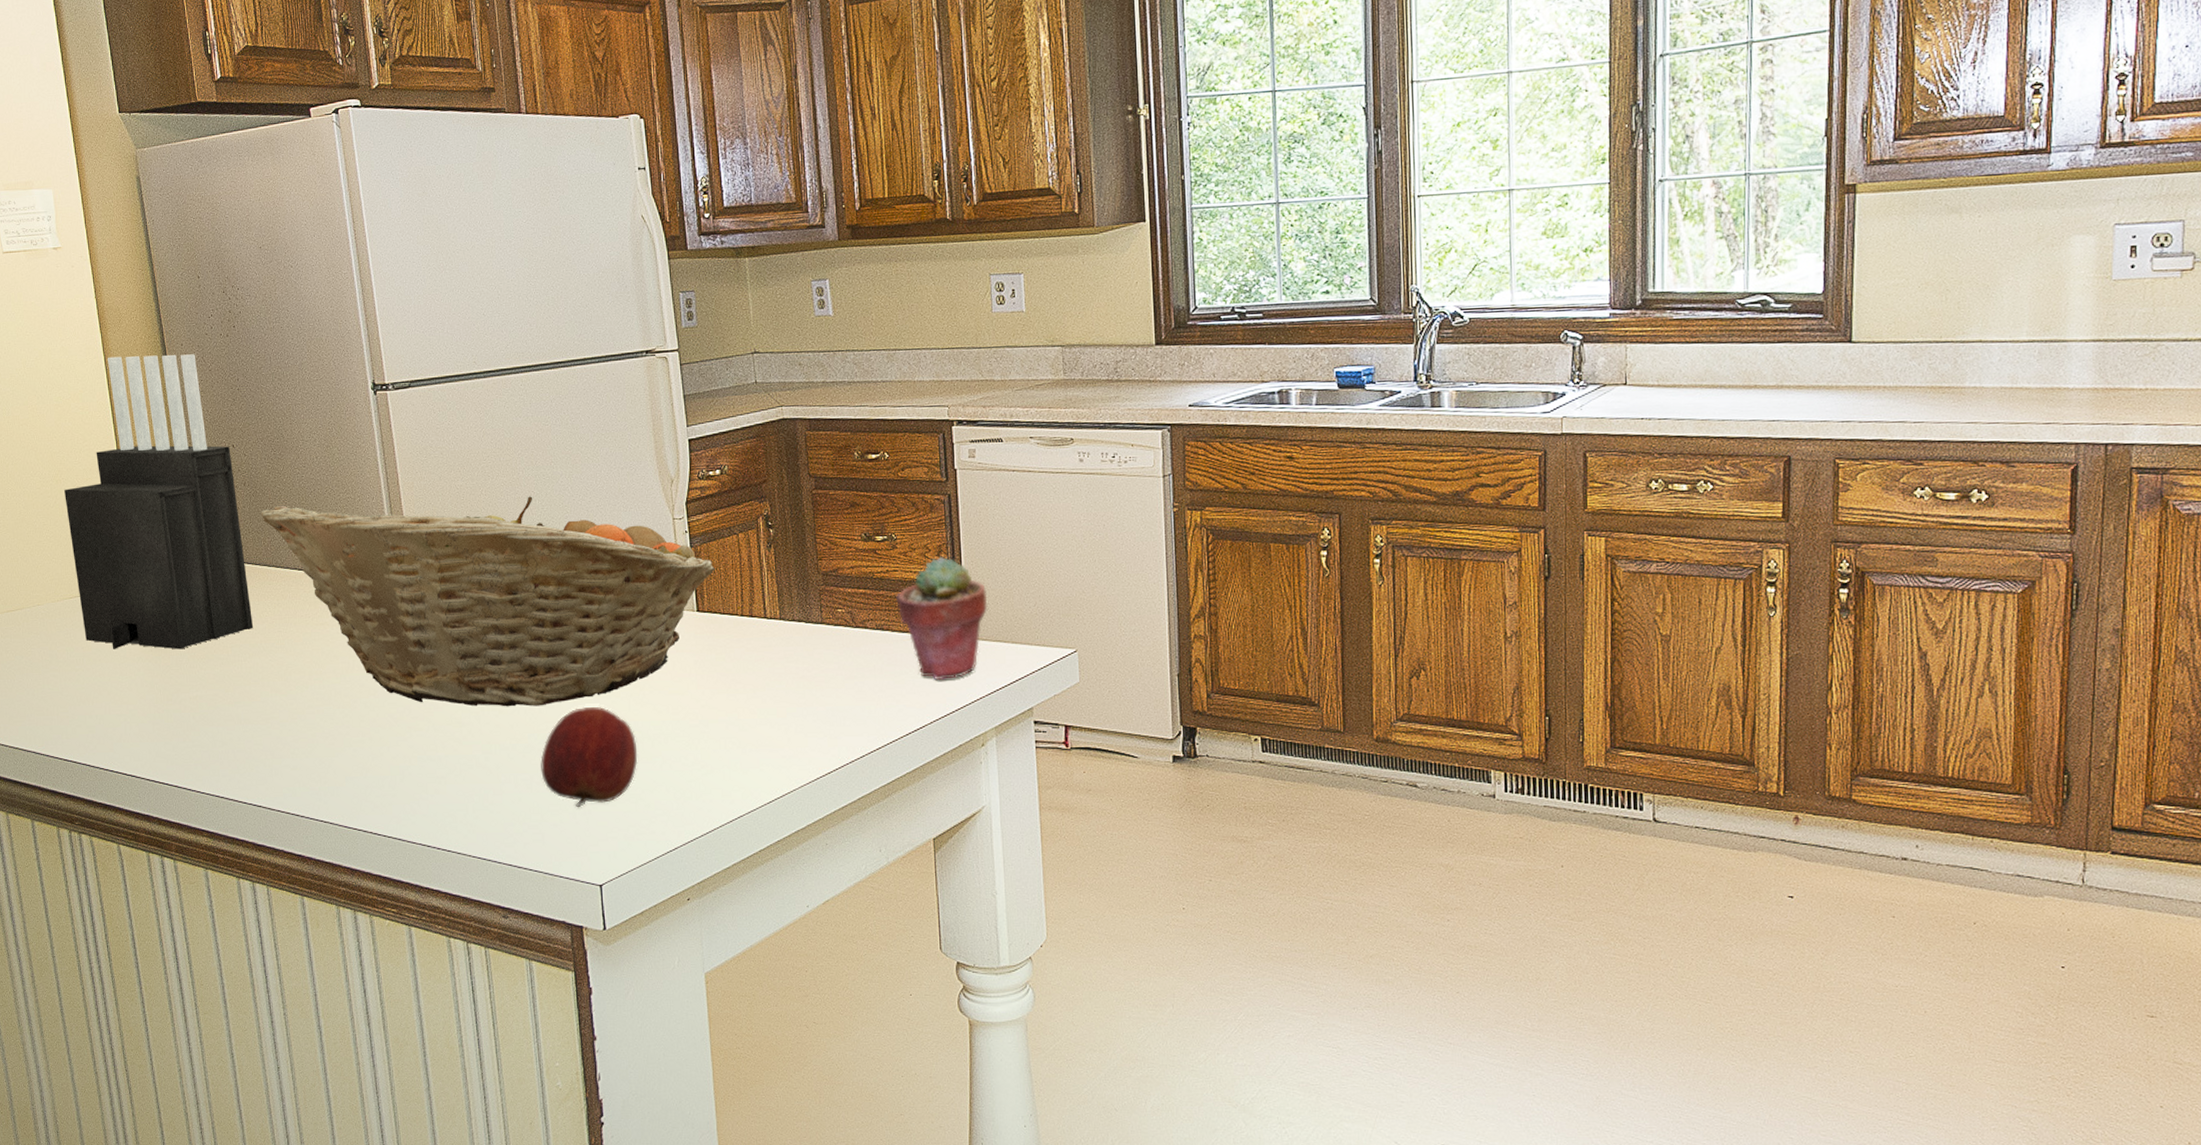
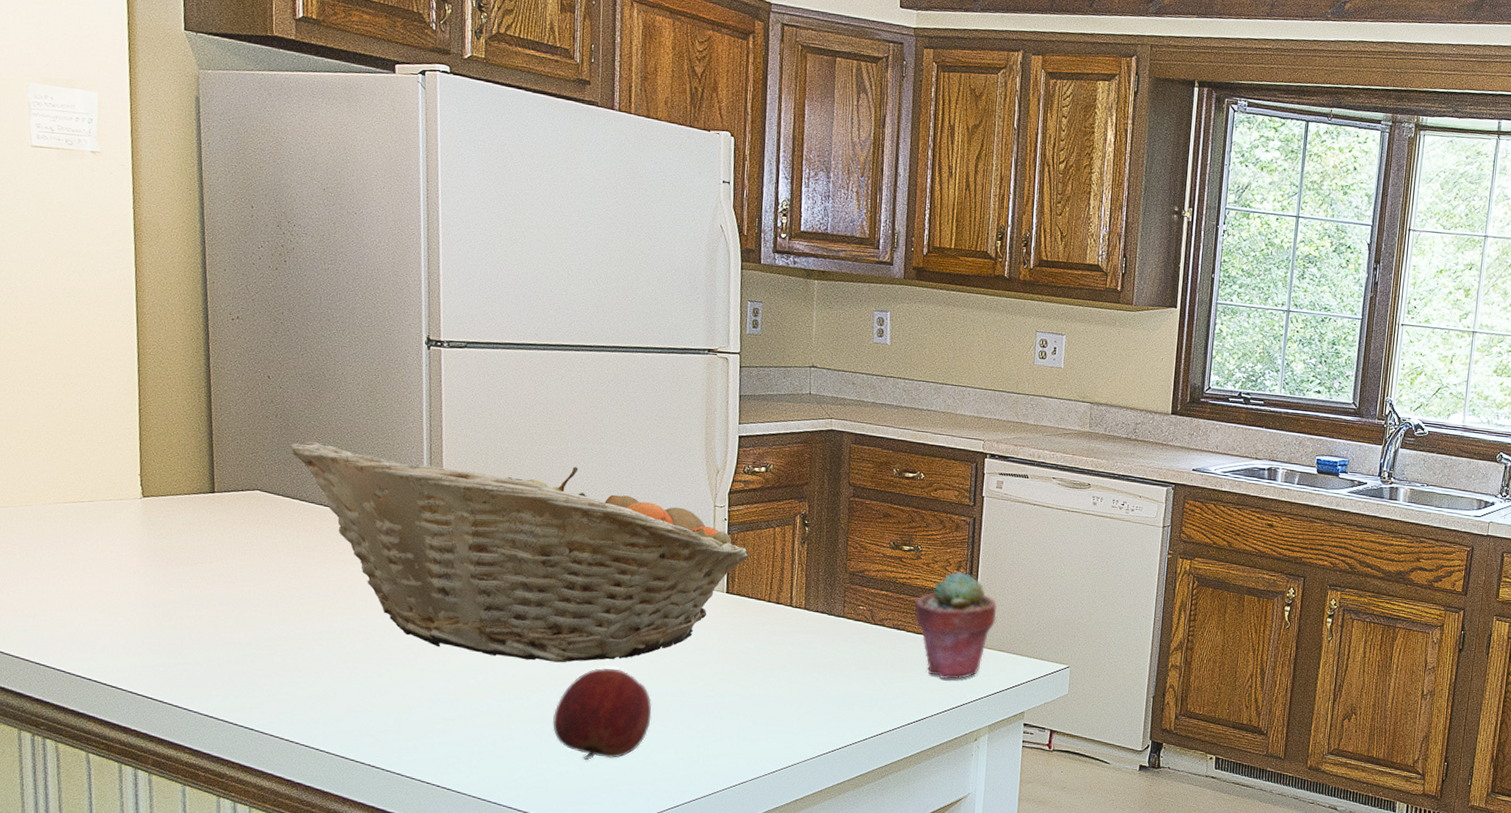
knife block: present [64,354,254,650] -> none [71,269,268,568]

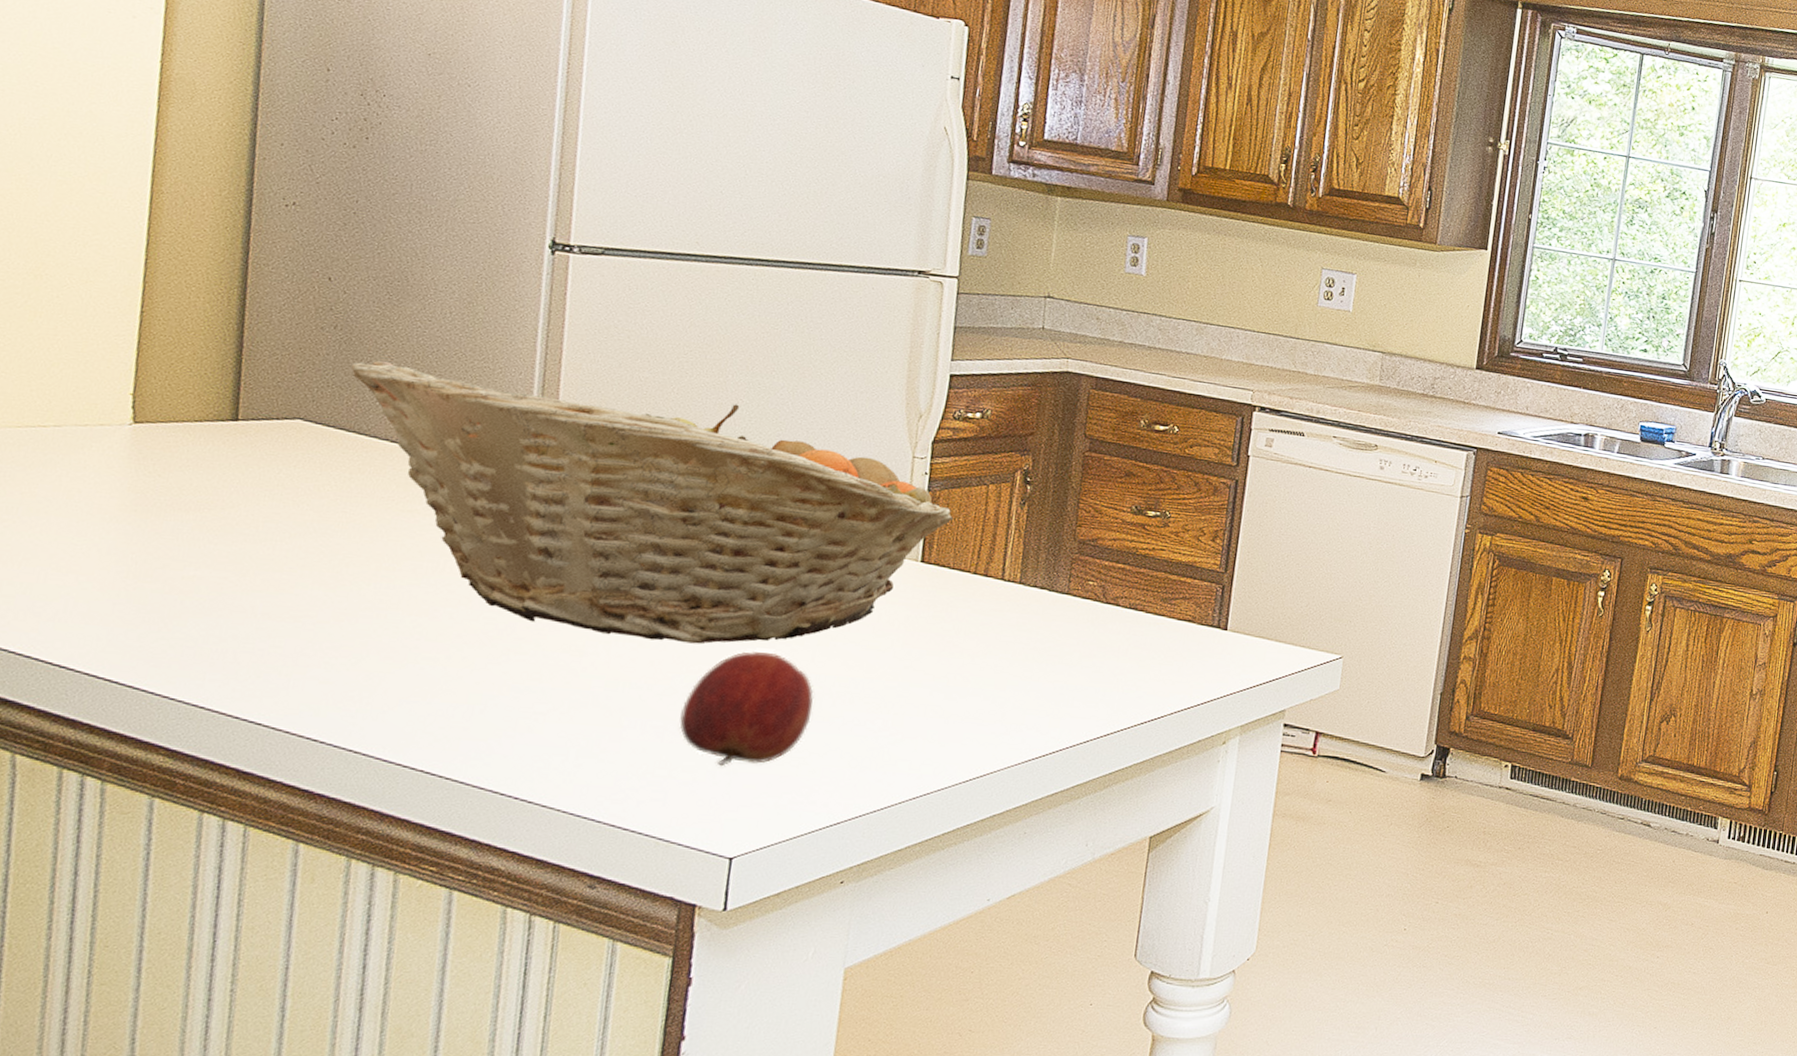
potted succulent: present [914,570,997,680] -> none [1157,541,1258,671]

